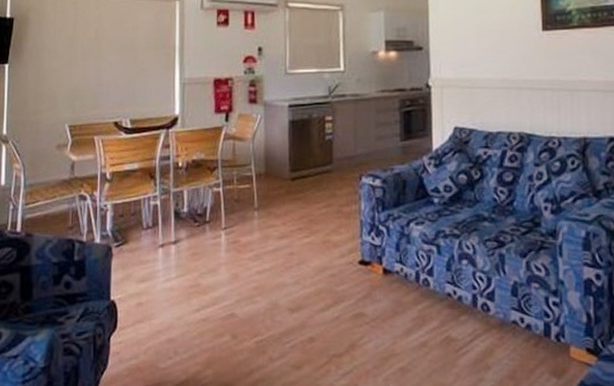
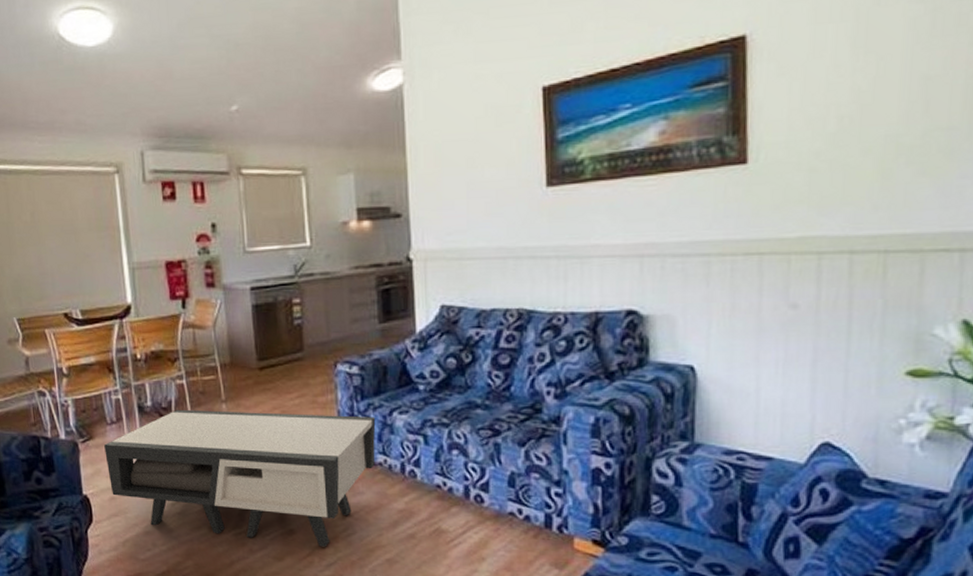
coffee table: none [137,216,394,355] -> present [104,409,376,547]

